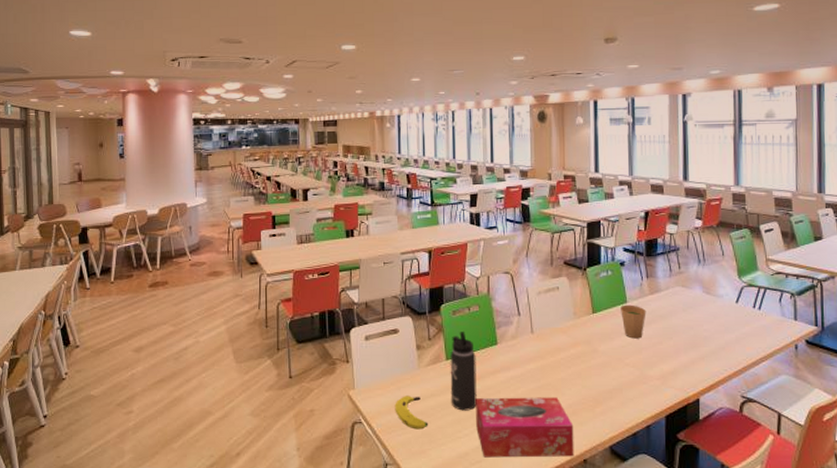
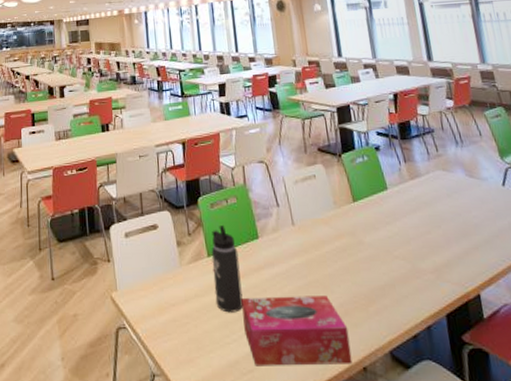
banana: present [395,396,429,430] -> none [158,297,195,335]
paper cup: present [621,304,646,339] -> none [381,191,410,228]

